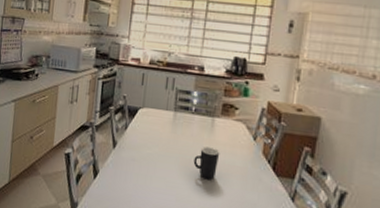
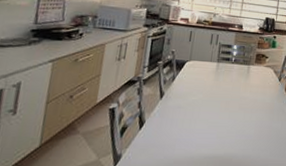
mug: present [193,146,220,179] -> none [232,89,254,116]

